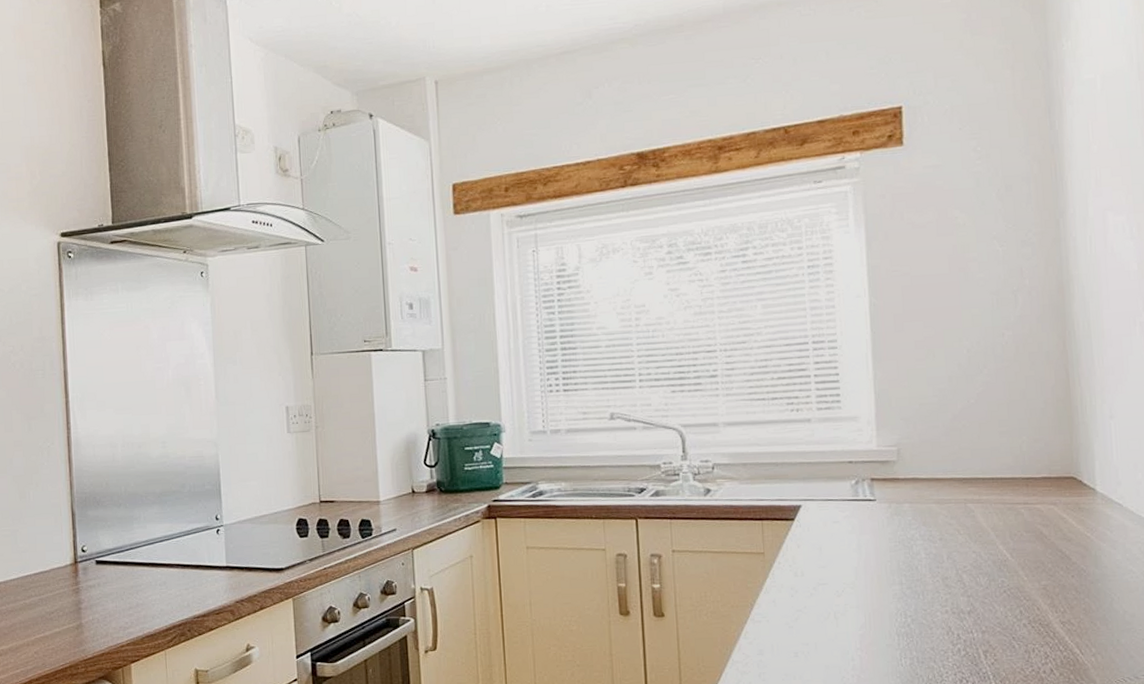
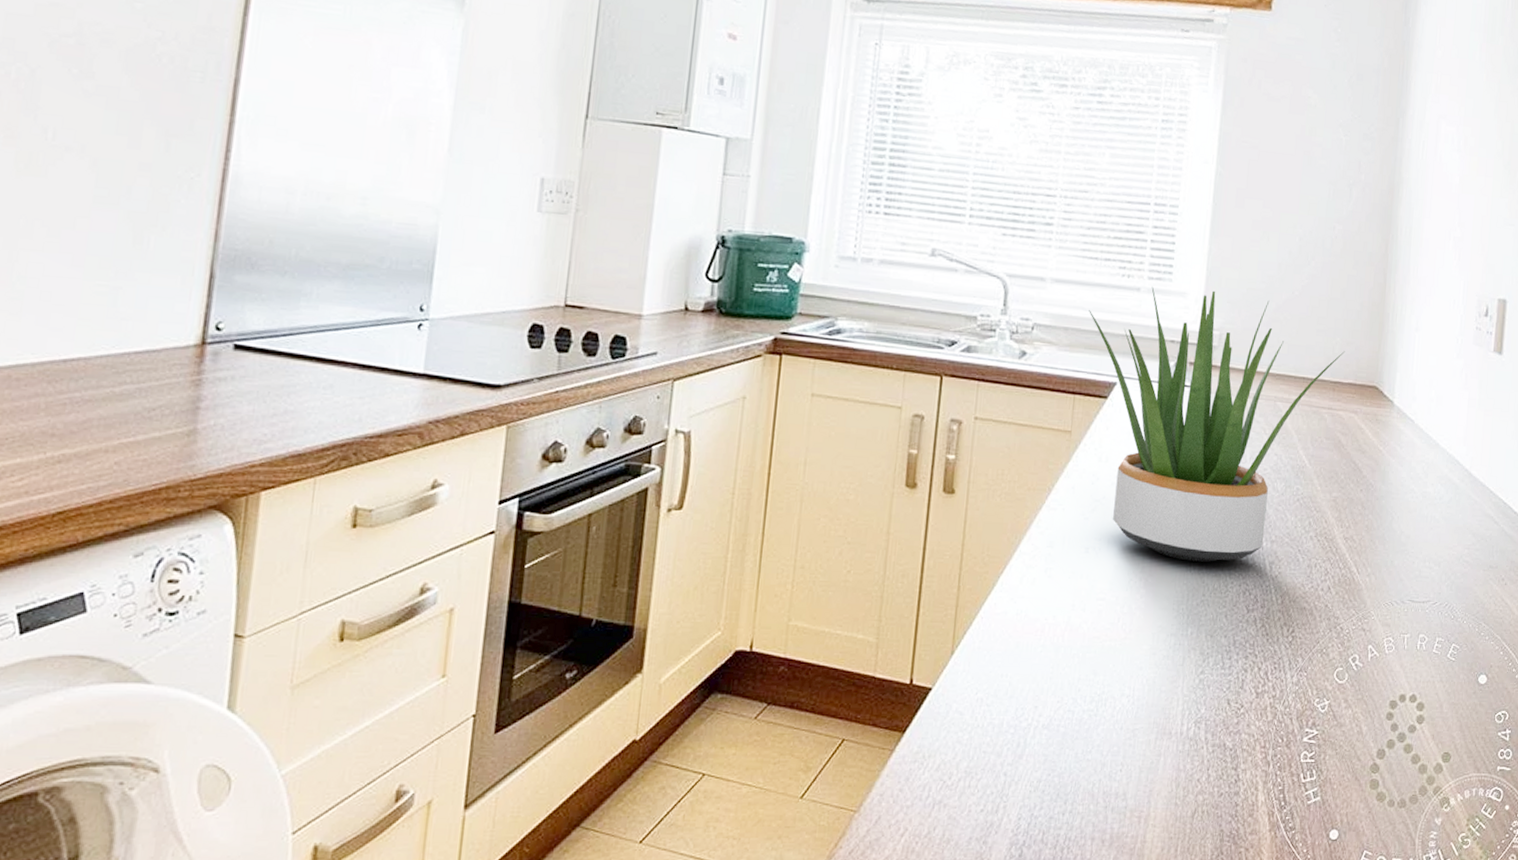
potted plant: none [764,411,1033,657] -> present [1089,286,1345,562]

